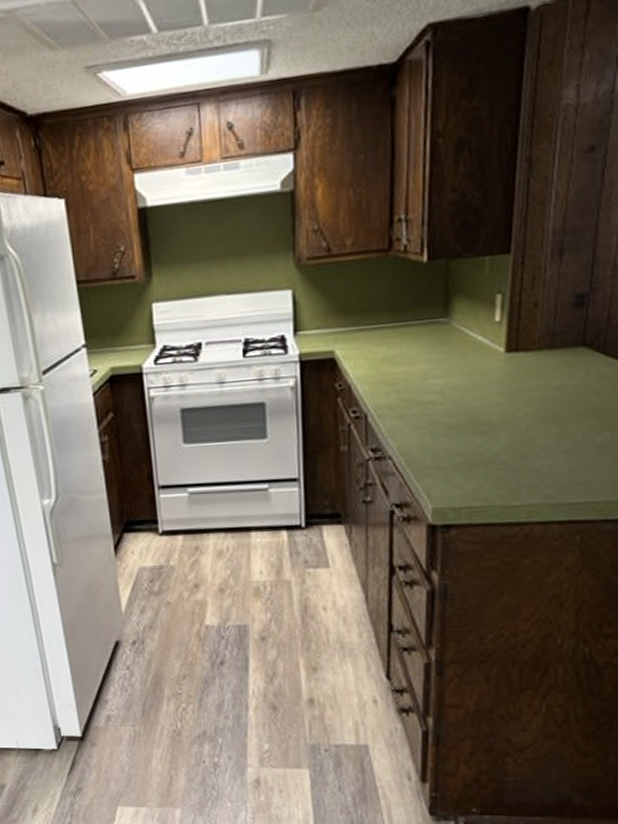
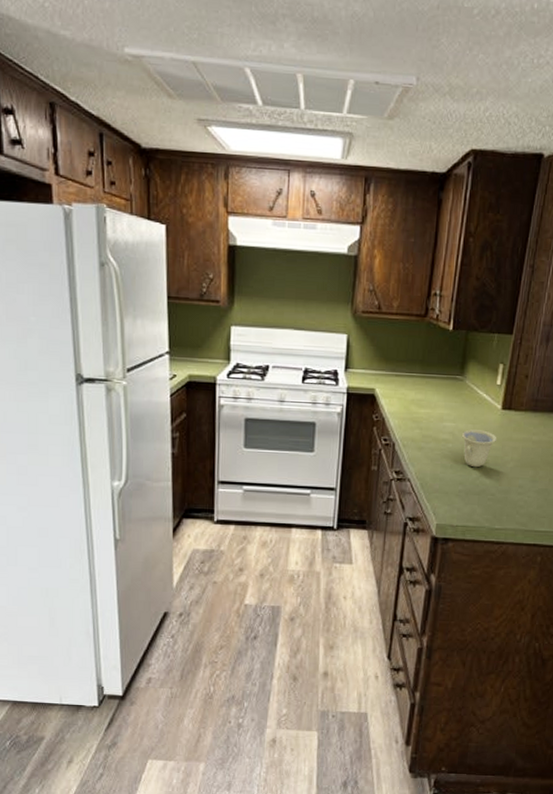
cup: none [453,382,503,432] -> present [461,429,497,468]

